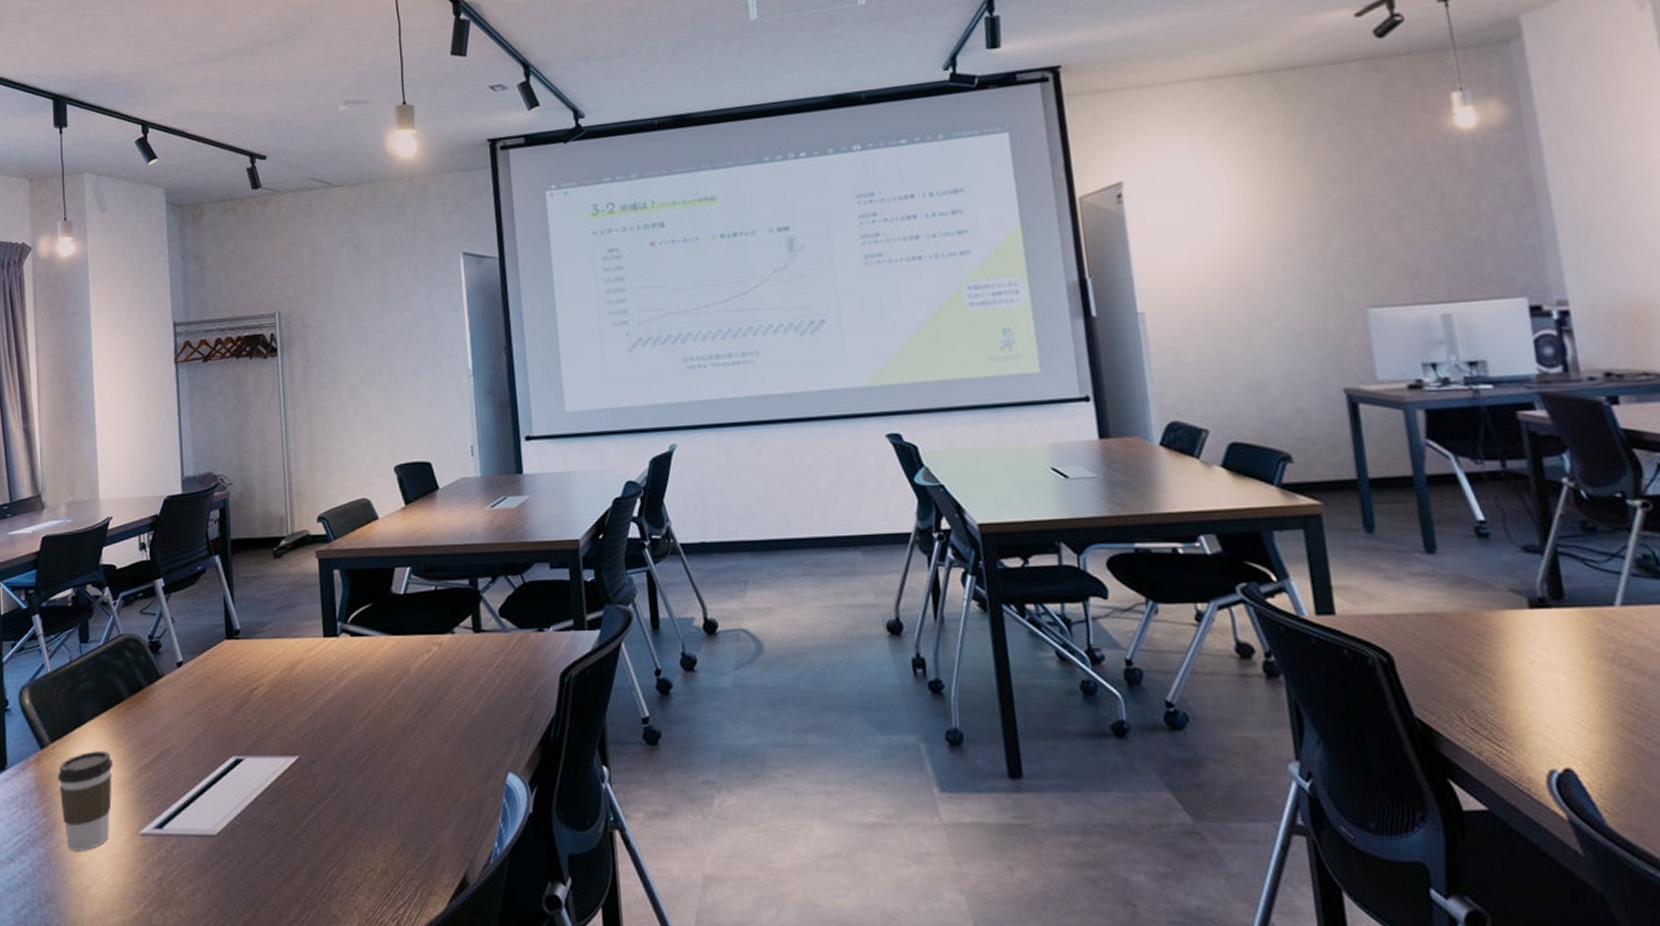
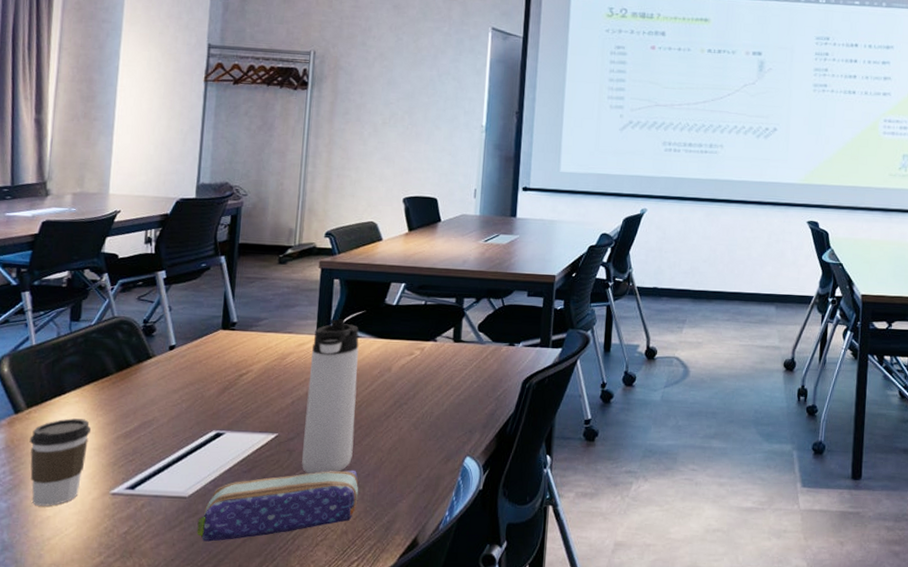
pencil case: none [230,795,394,887] -> present [197,470,359,542]
thermos bottle: none [320,616,381,803] -> present [302,319,359,475]

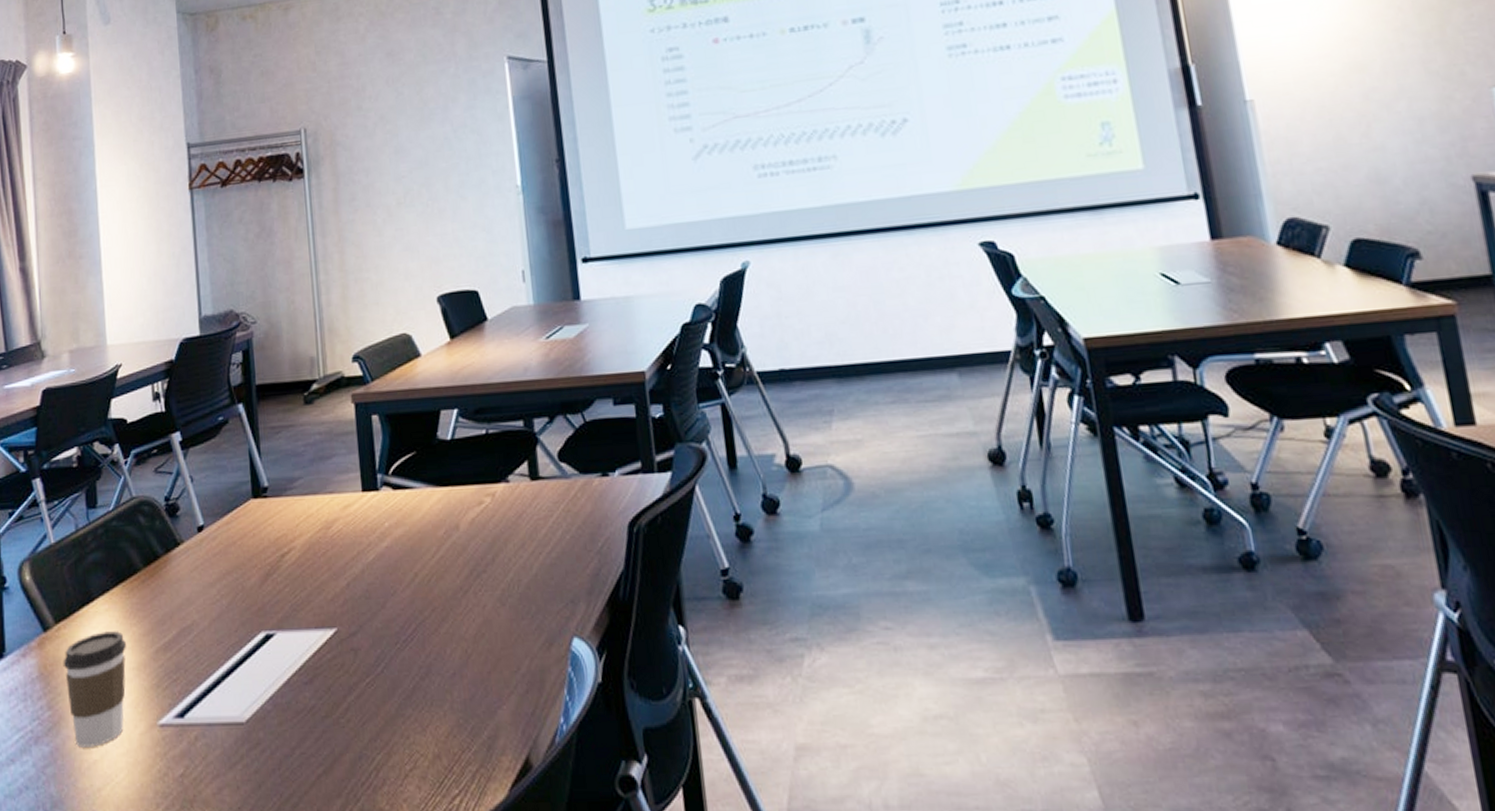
pencil case: present [197,470,359,542] -> none [261,669,447,781]
thermos bottle: present [302,319,359,475] -> none [359,467,431,680]

